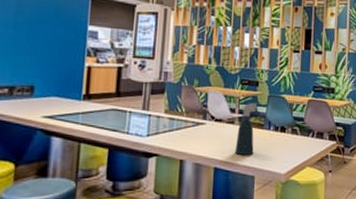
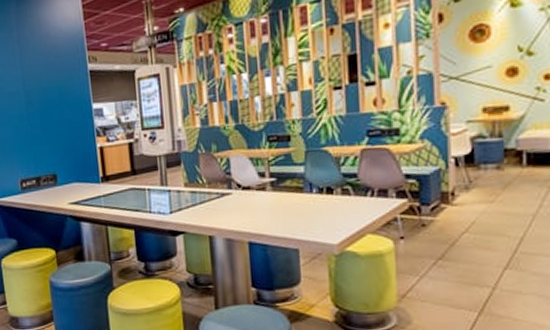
spray bottle: present [234,104,261,155] -> none [268,163,298,226]

